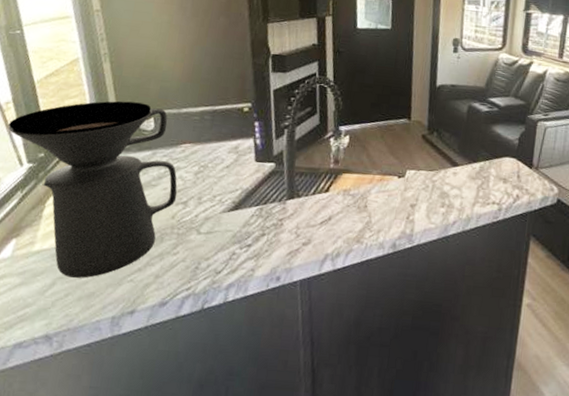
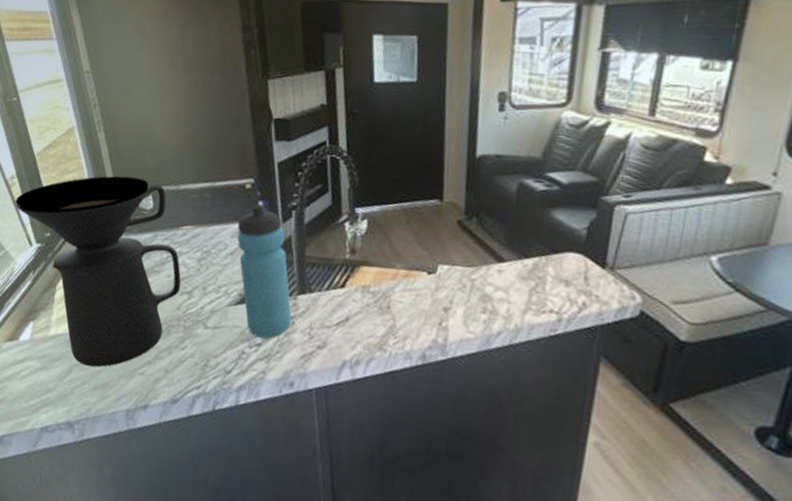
water bottle: none [233,124,281,240] -> present [237,204,292,339]

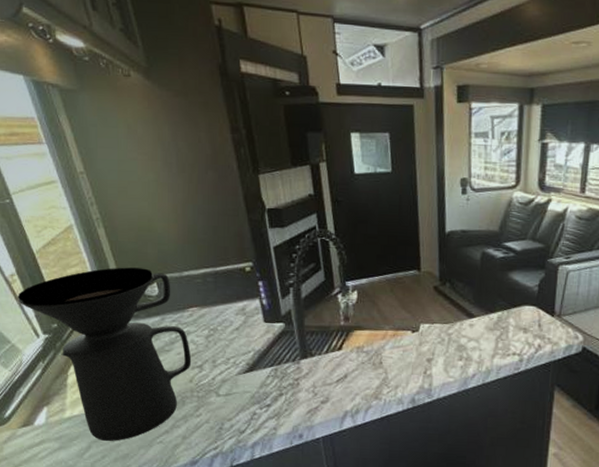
water bottle: present [237,204,292,339] -> none [240,284,296,400]

